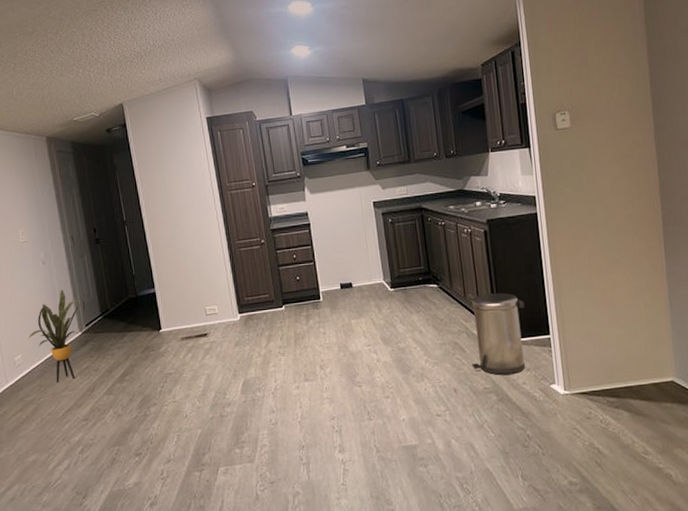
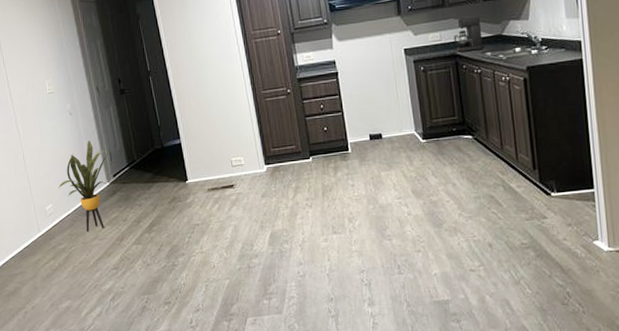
coffee maker: none [419,172,447,206] -> present [453,16,483,53]
pedal bin: present [472,292,525,376] -> none [509,144,567,231]

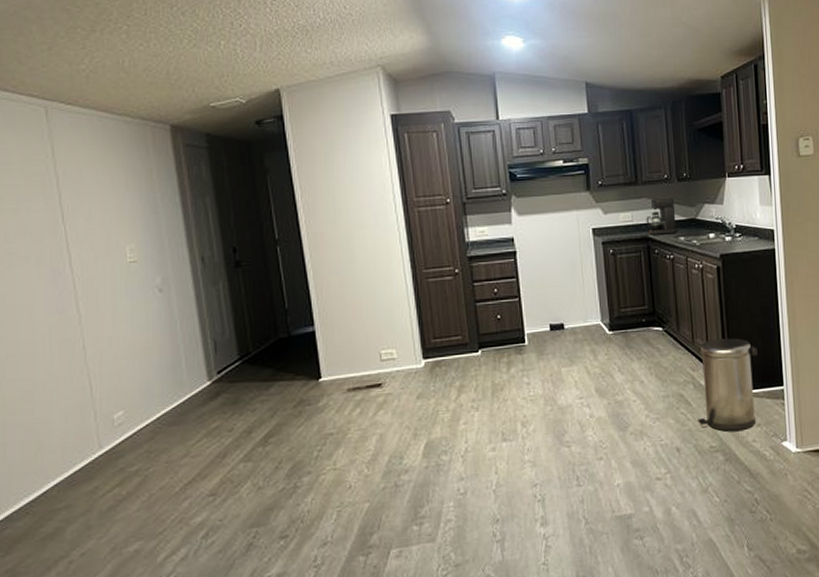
house plant: present [58,140,112,232] -> none [134,326,218,447]
pedal bin: none [509,144,567,231] -> present [698,338,758,432]

